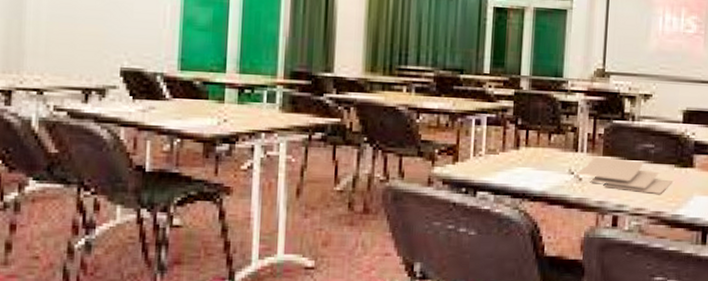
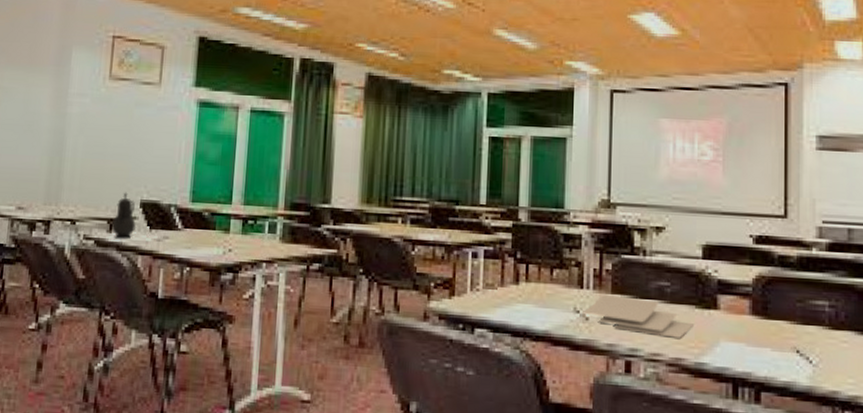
coffeepot: none [87,59,116,111] -> present [111,192,136,240]

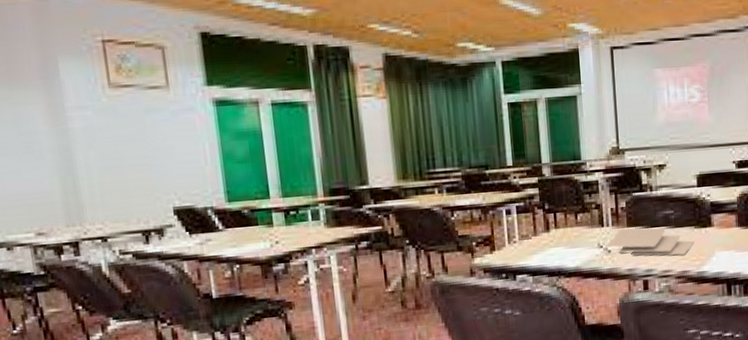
coffeepot: present [111,192,136,240] -> none [147,202,174,249]

